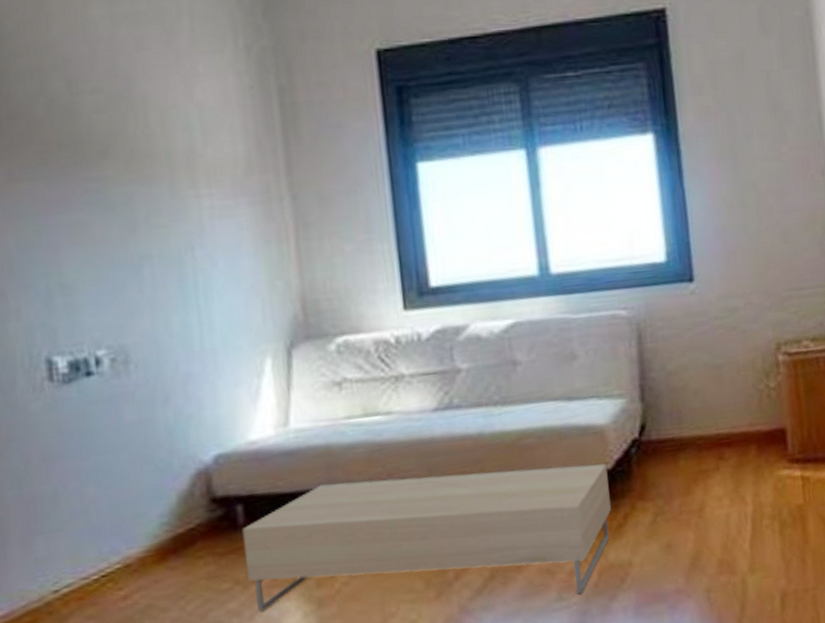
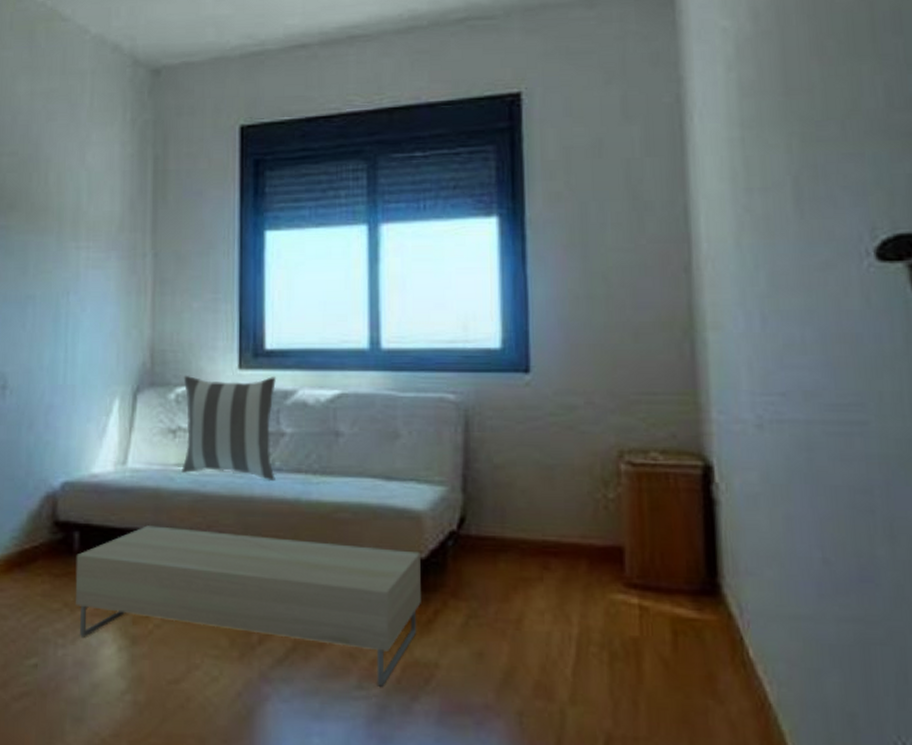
pillow: none [342,314,455,426] -> present [181,375,276,482]

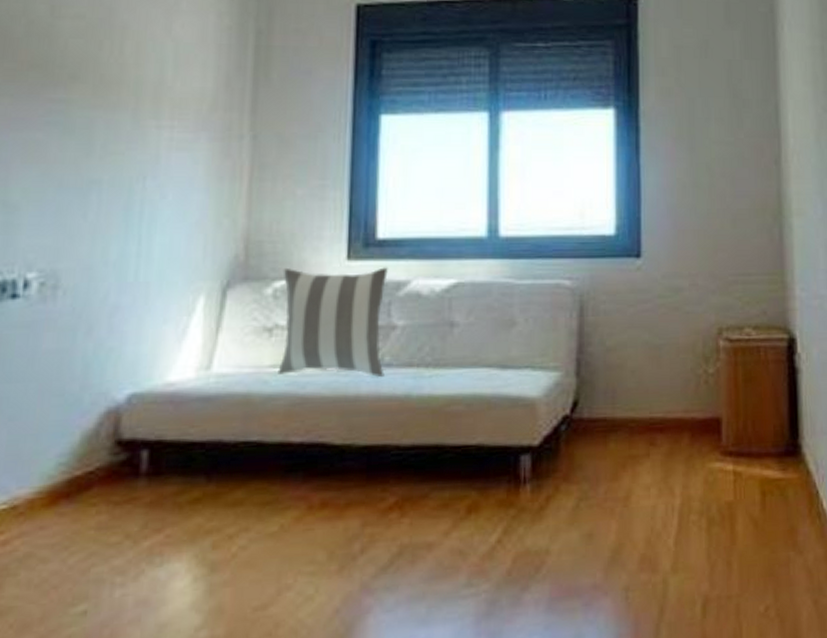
coffee table: present [75,525,421,687] -> none [139,435,534,581]

